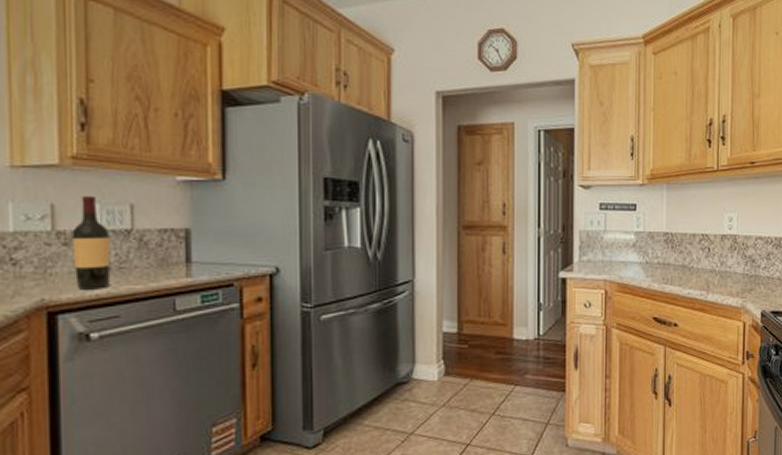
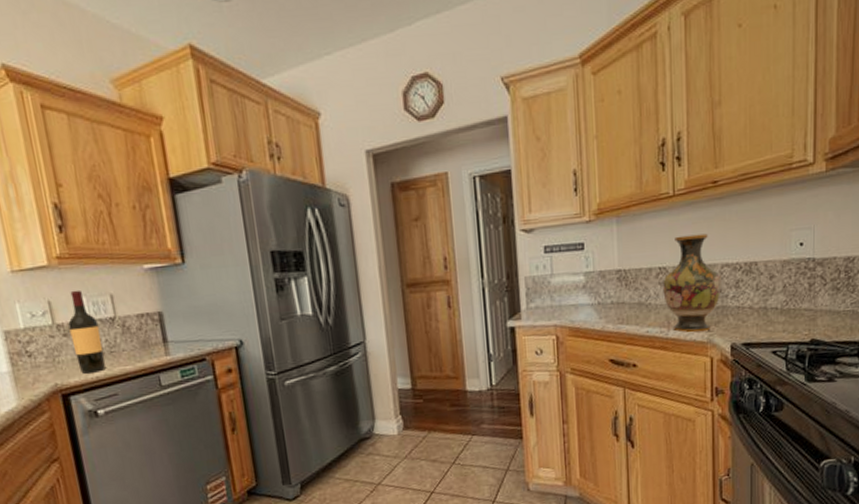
vase: none [704,207,755,298] -> present [663,233,721,333]

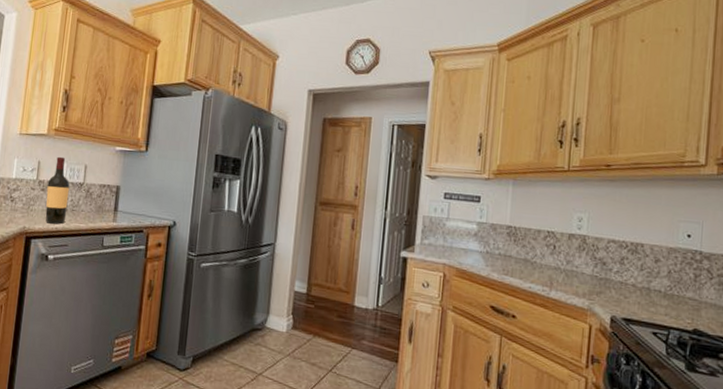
vase: present [663,233,721,333] -> none [549,206,607,299]

